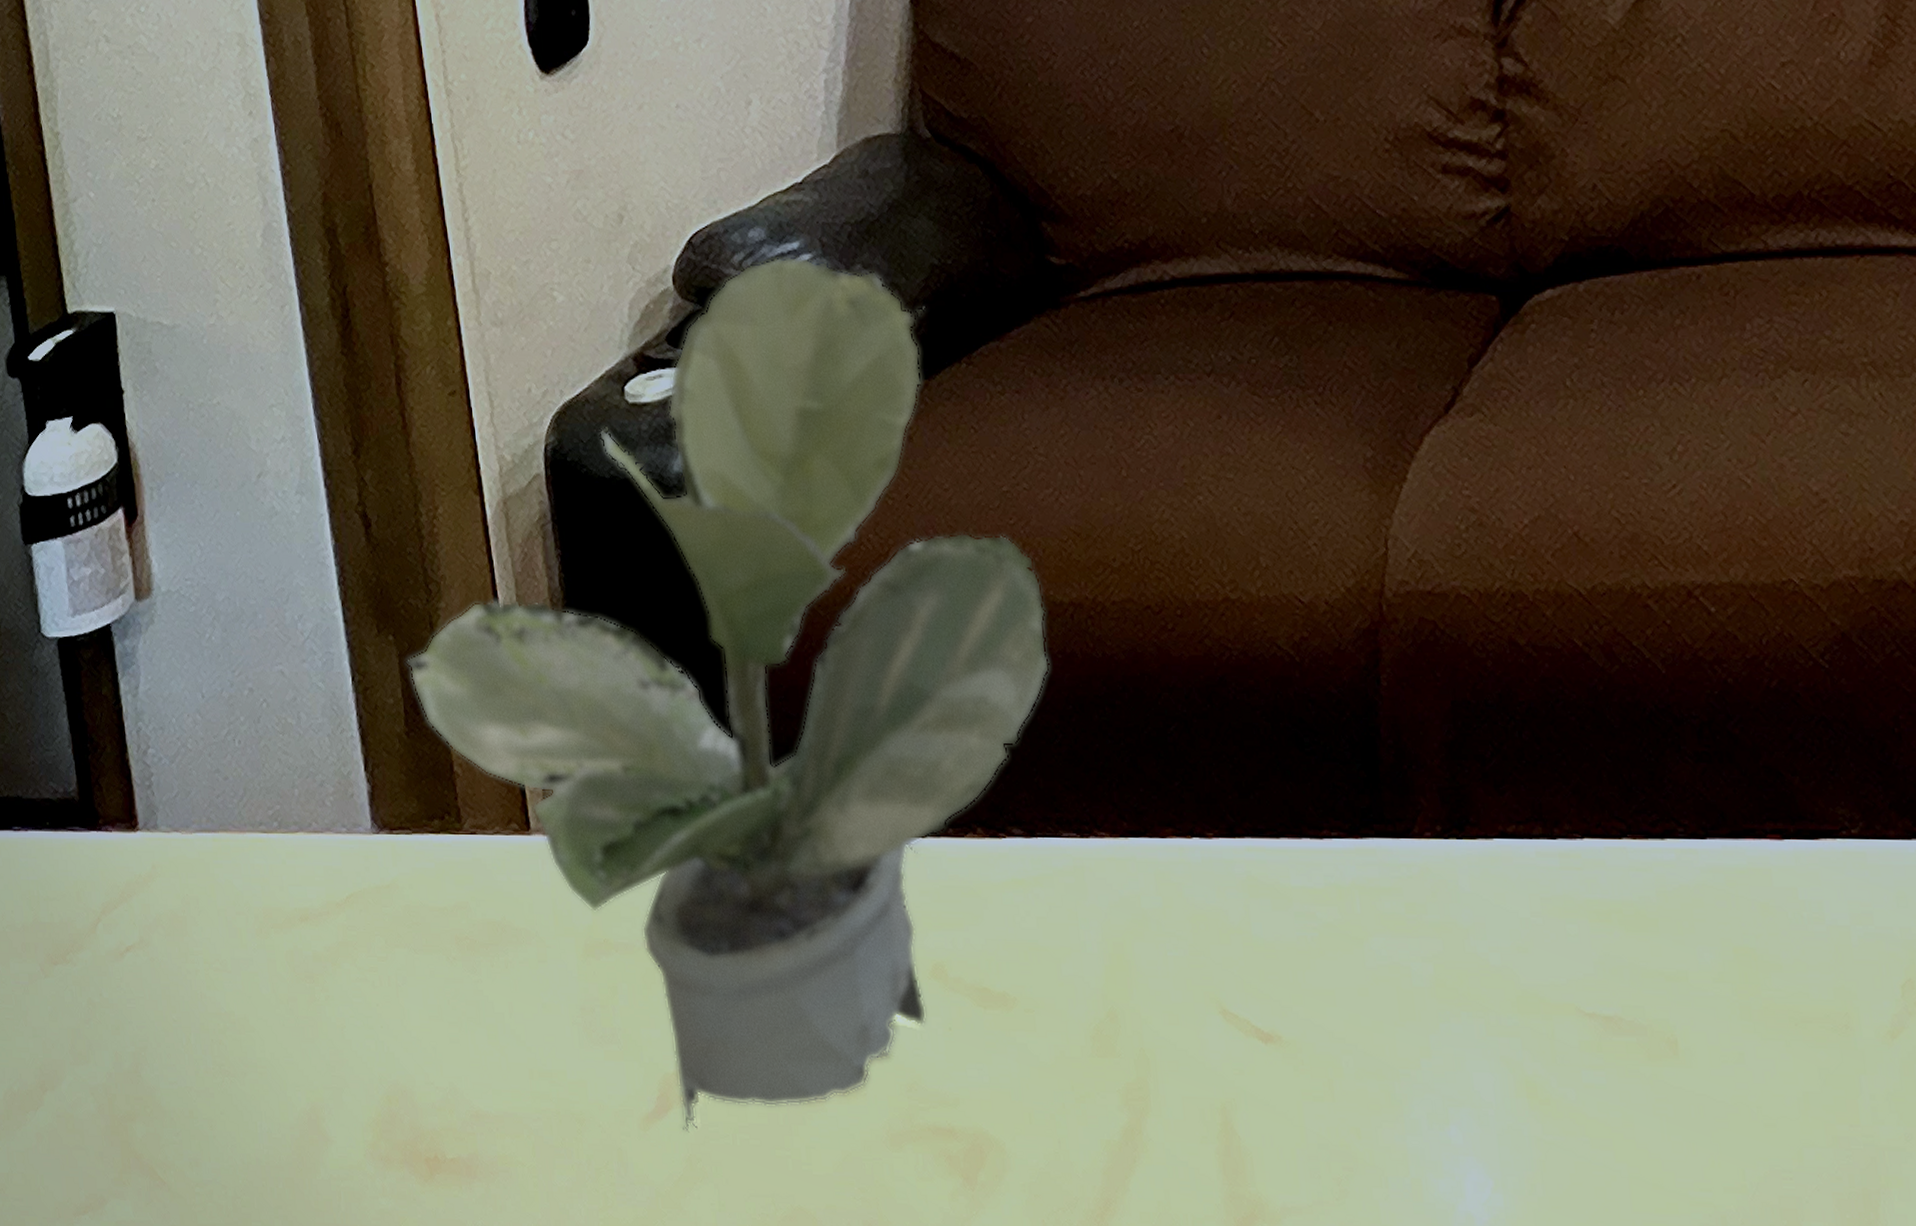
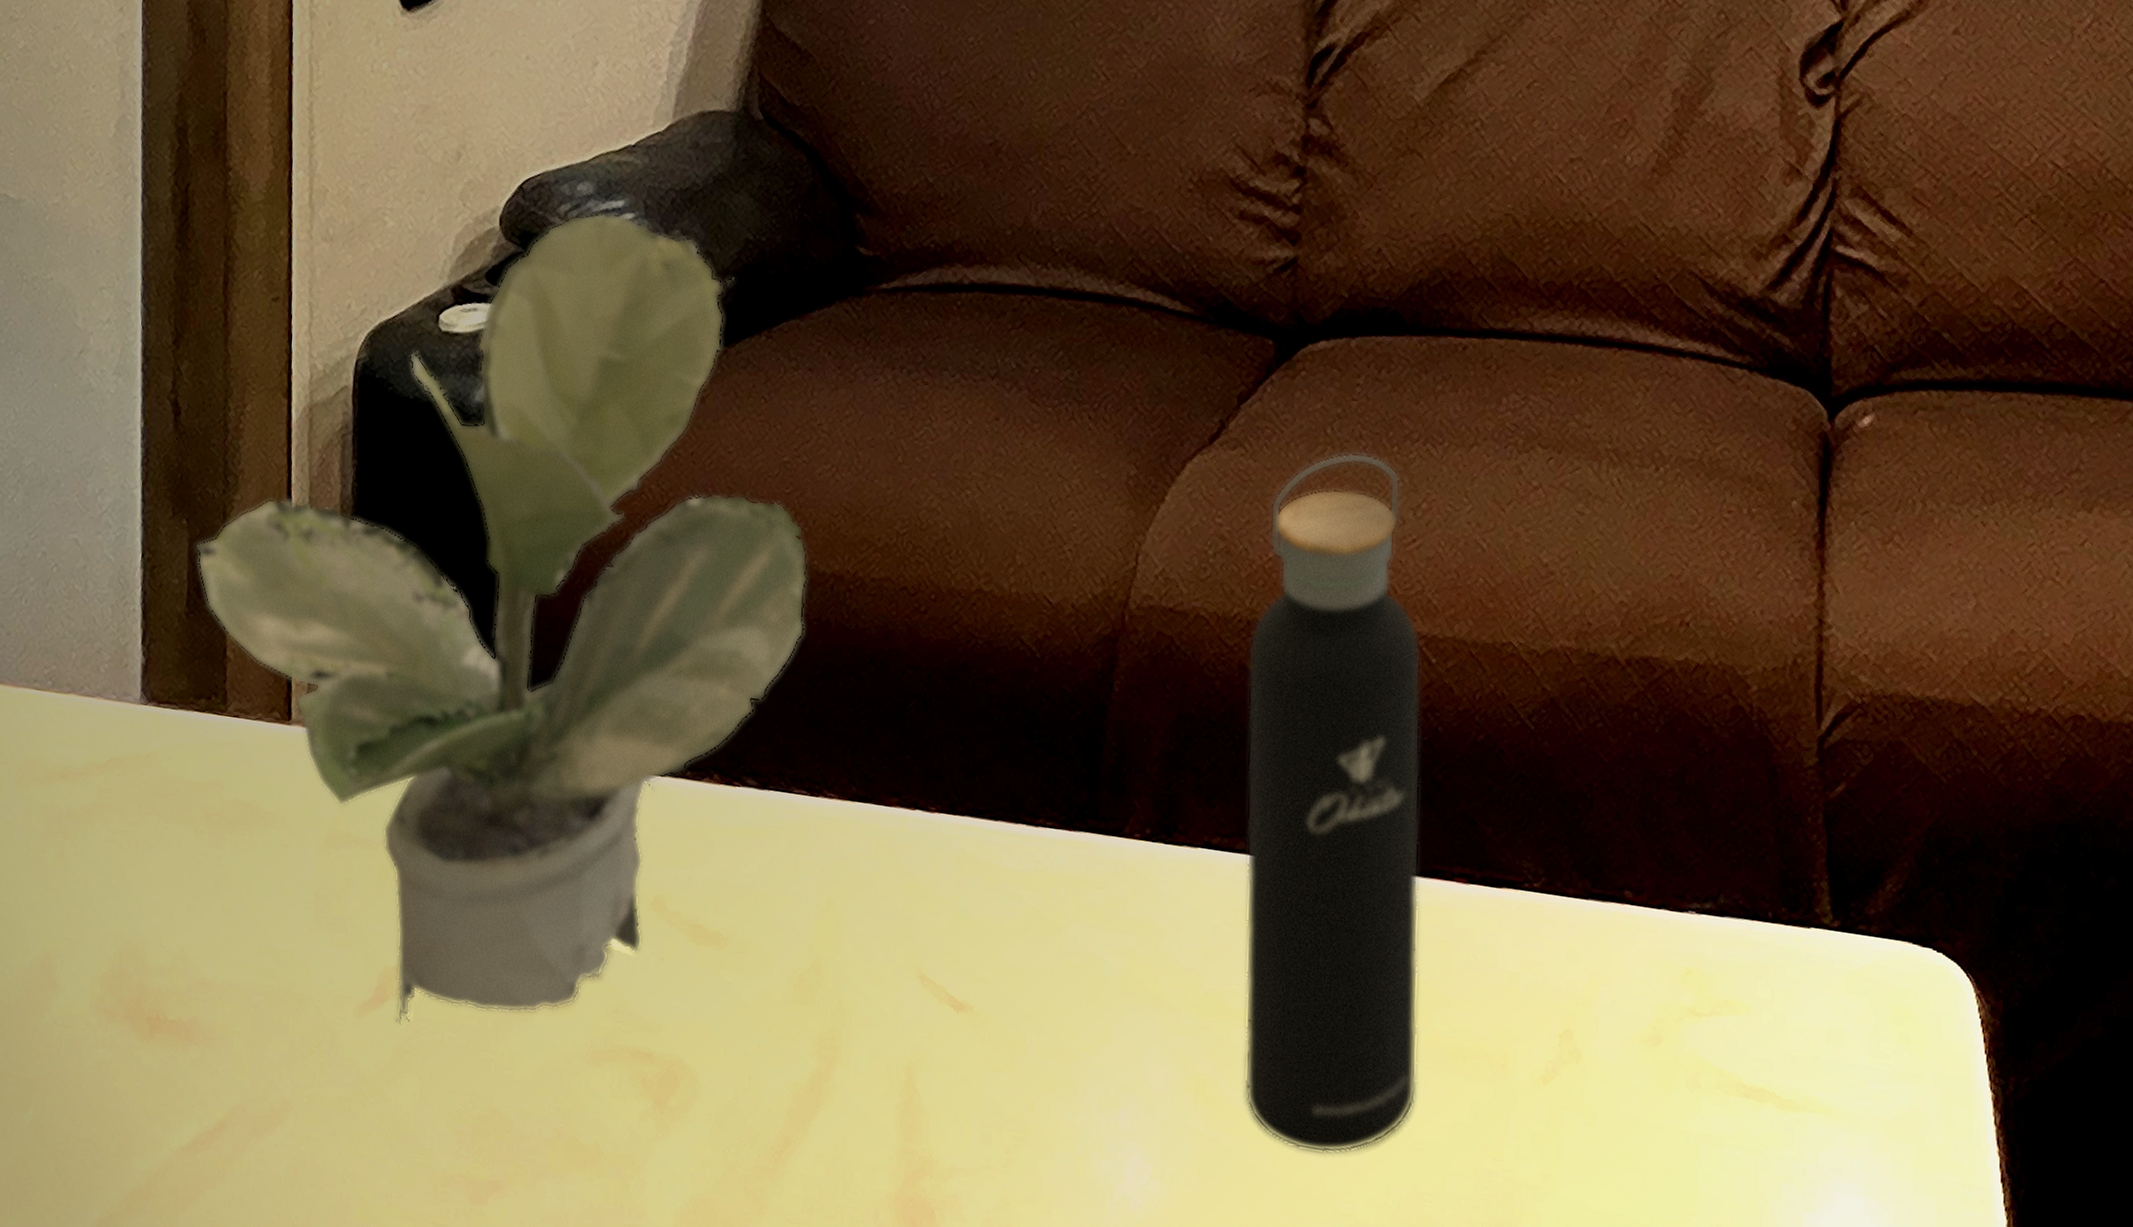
water bottle: none [1516,402,1760,1143] -> present [1244,452,1421,1154]

